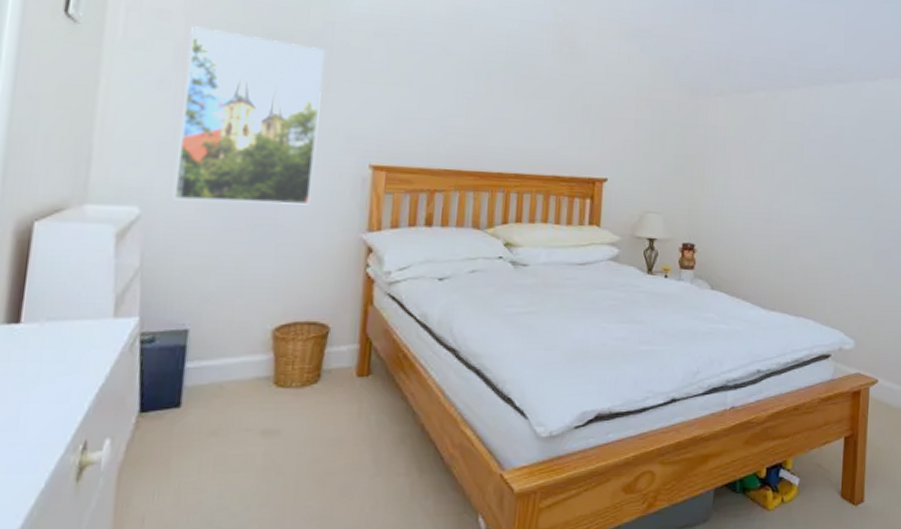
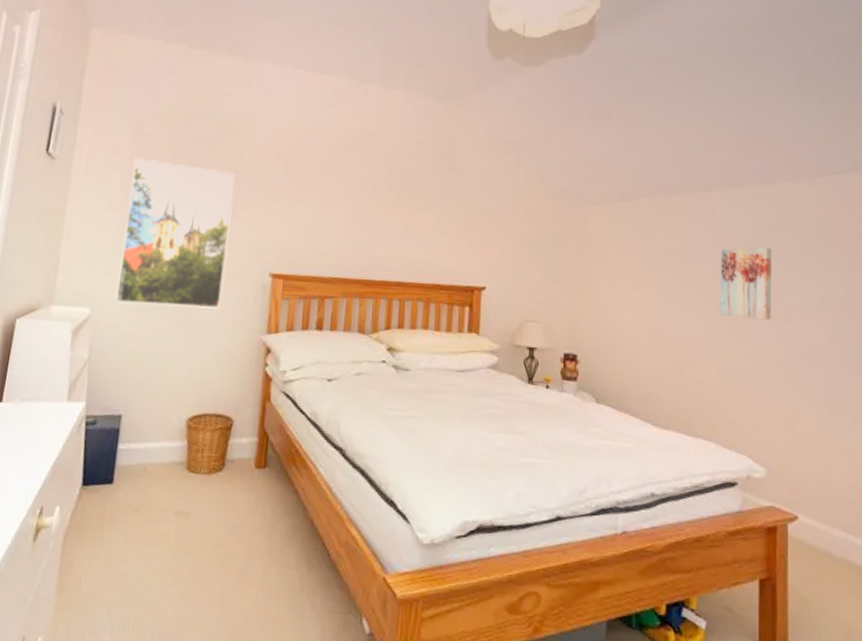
wall art: none [824,140,870,207] -> present [720,247,772,320]

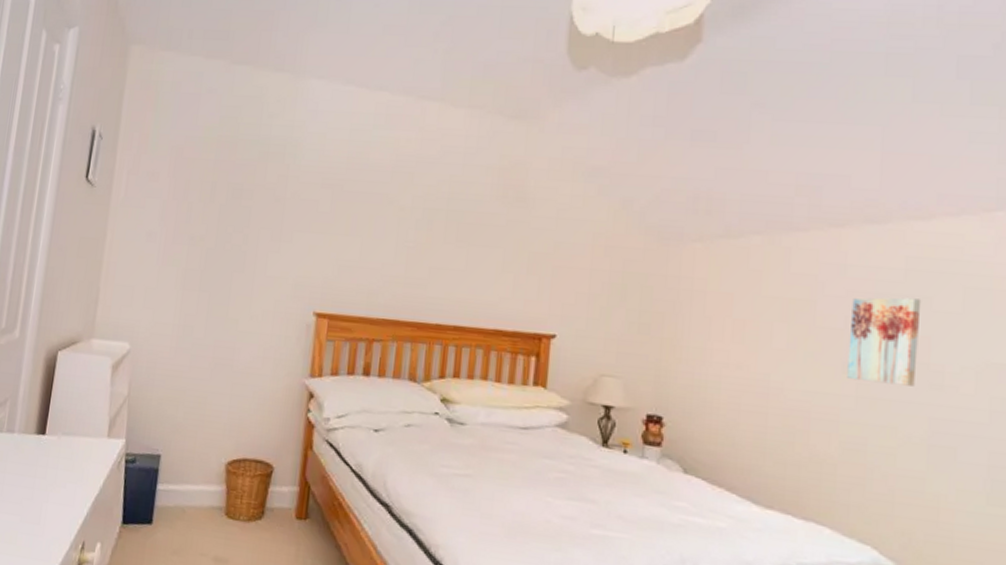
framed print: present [114,158,235,309] -> none [154,185,279,349]

